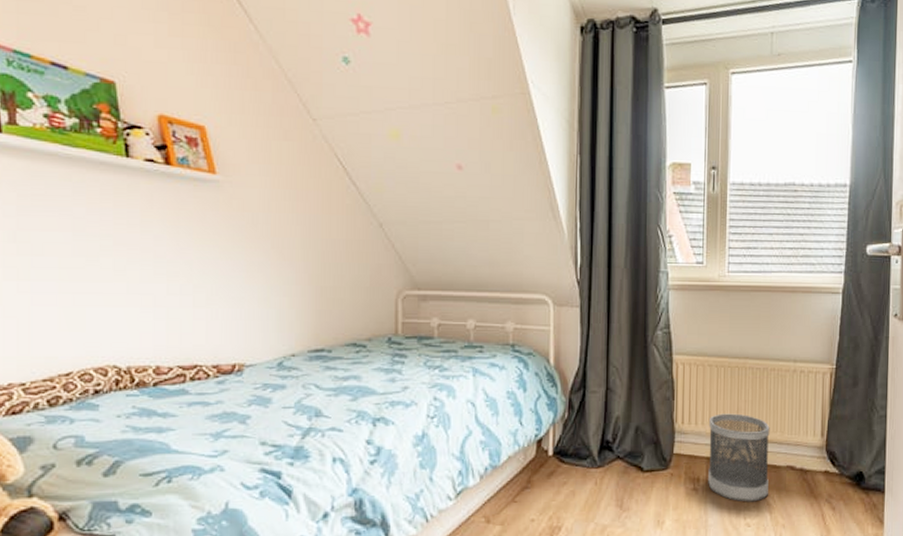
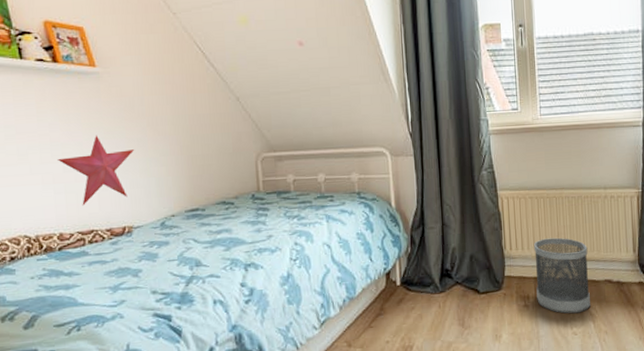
decorative star: none [160,254,254,335] -> present [57,135,135,206]

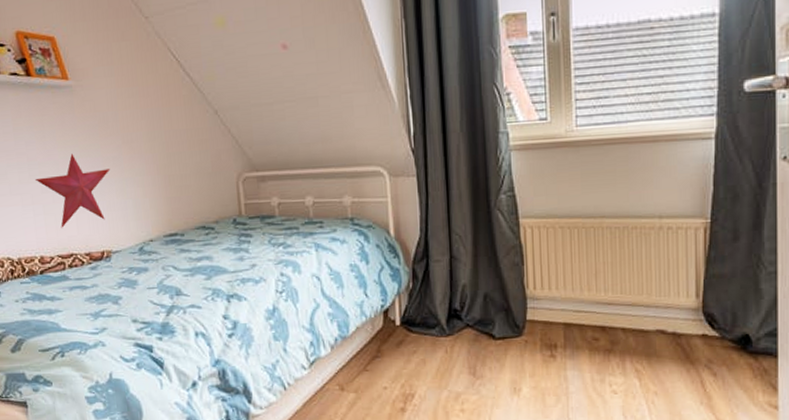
wastebasket: present [534,237,590,314] -> none [564,276,636,369]

